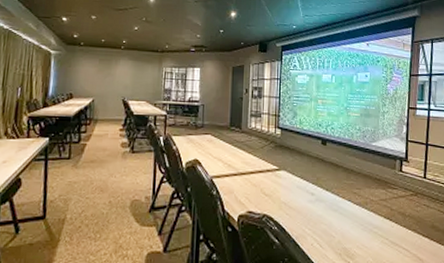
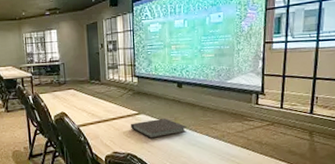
notebook: none [270,177,329,199] -> present [131,118,187,138]

